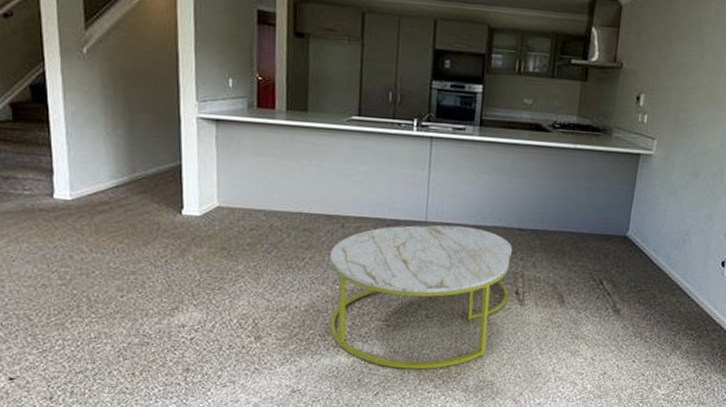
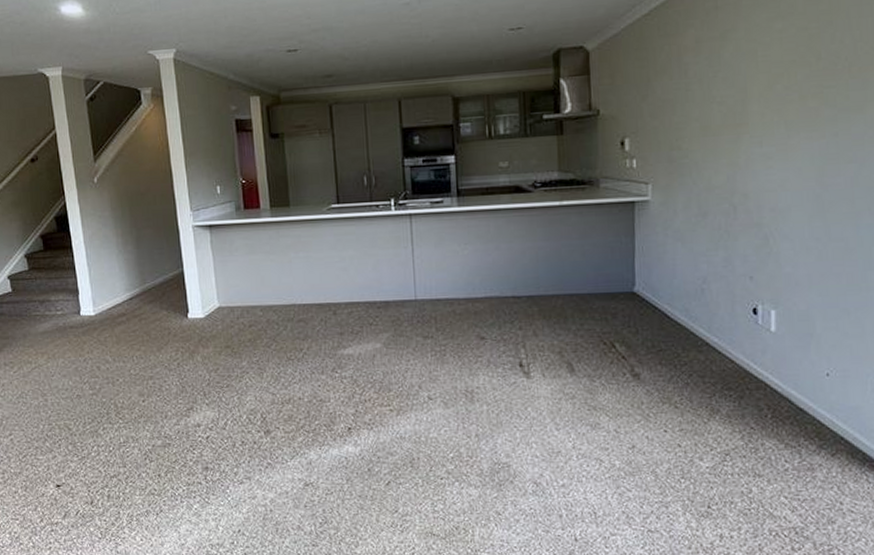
coffee table: present [329,224,513,370] -> none [326,300,513,455]

